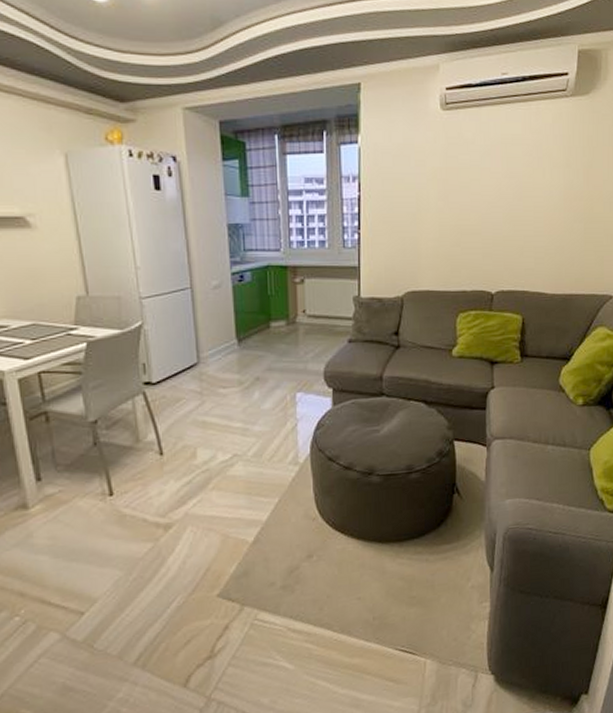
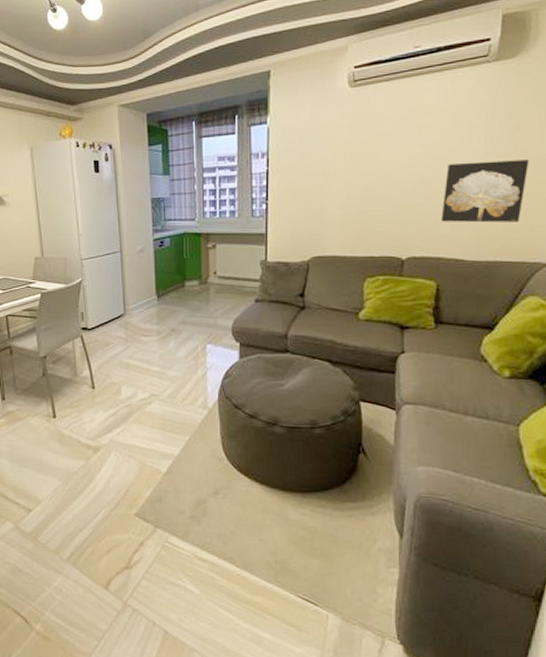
wall art: none [526,196,599,257] -> present [441,160,529,223]

